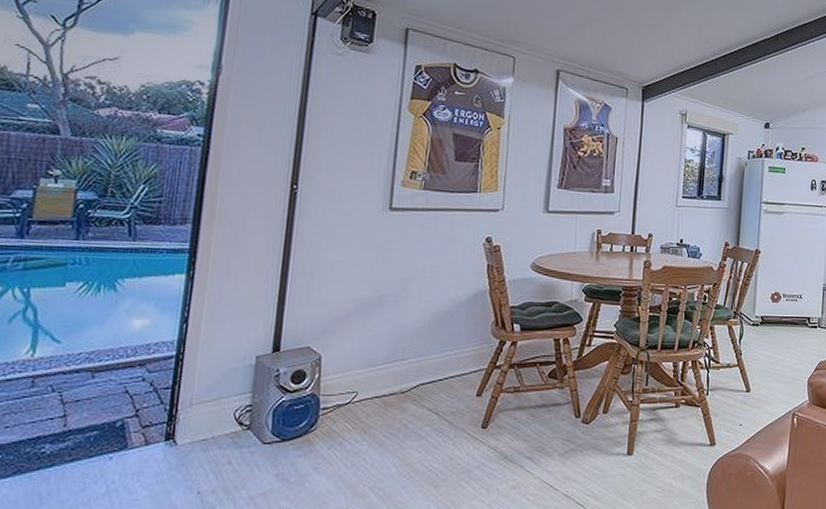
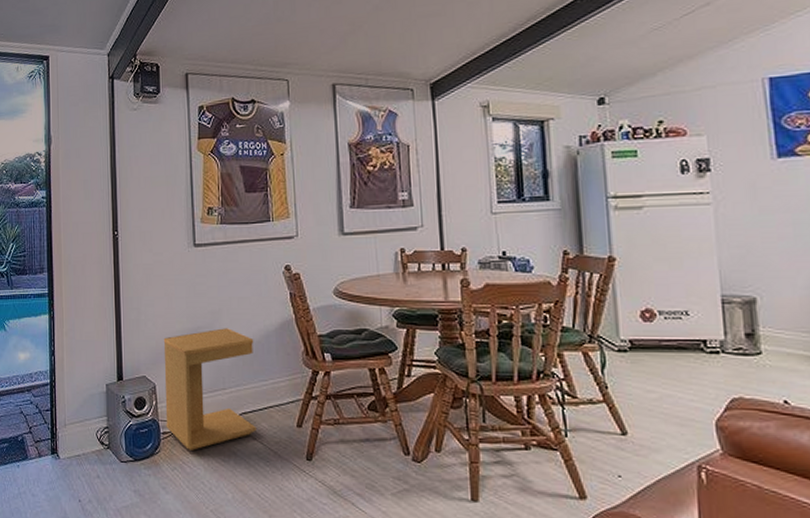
side table: none [328,297,444,425] -> present [163,328,256,450]

